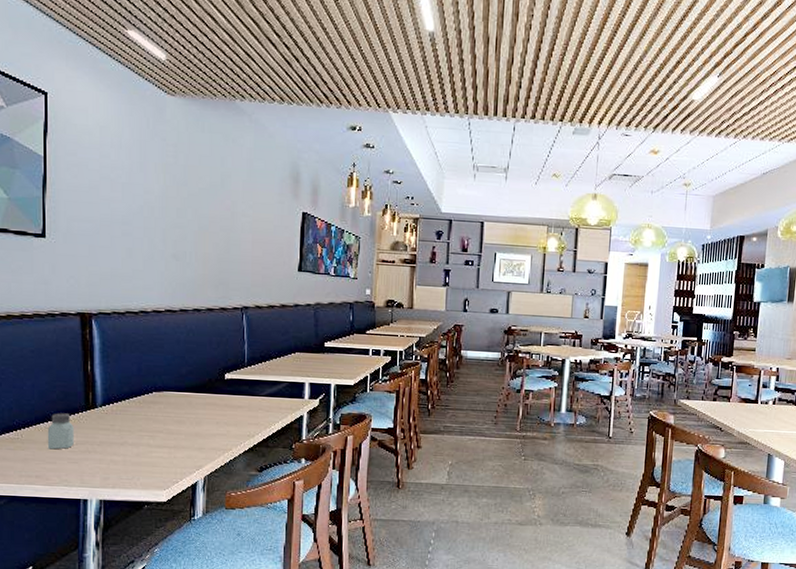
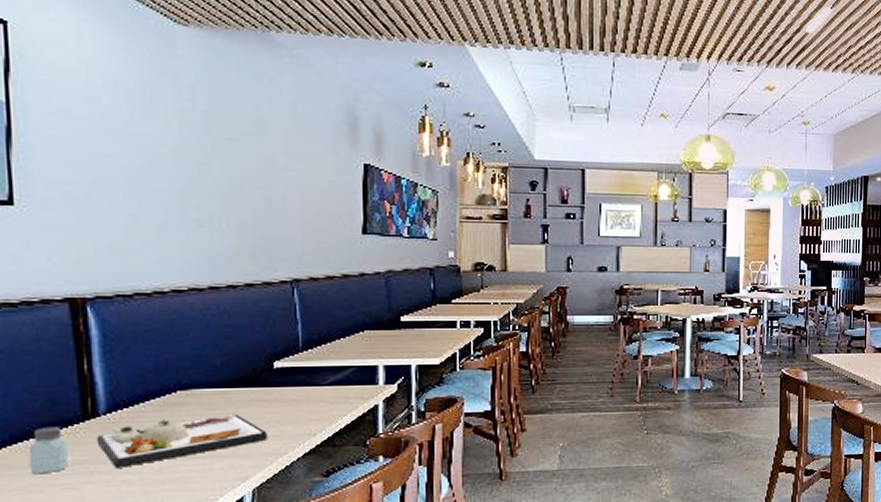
dinner plate: none [94,413,217,450] -> present [96,415,268,468]

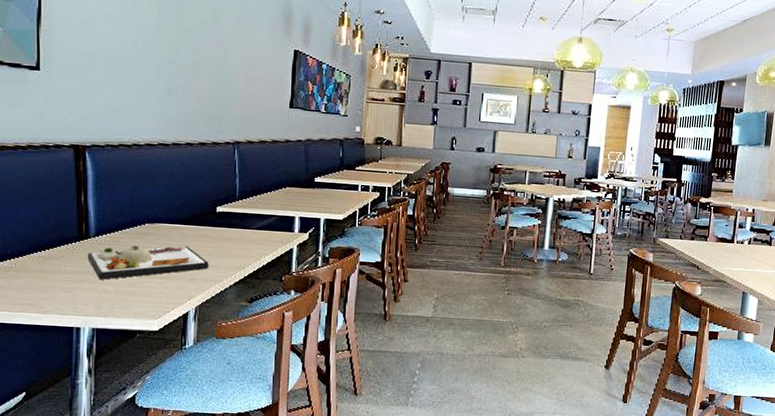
saltshaker: present [28,426,68,475] -> none [40,243,67,279]

